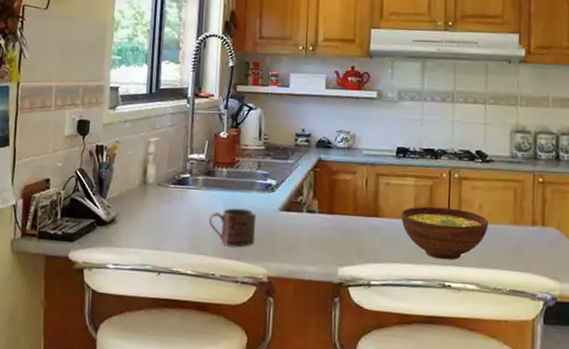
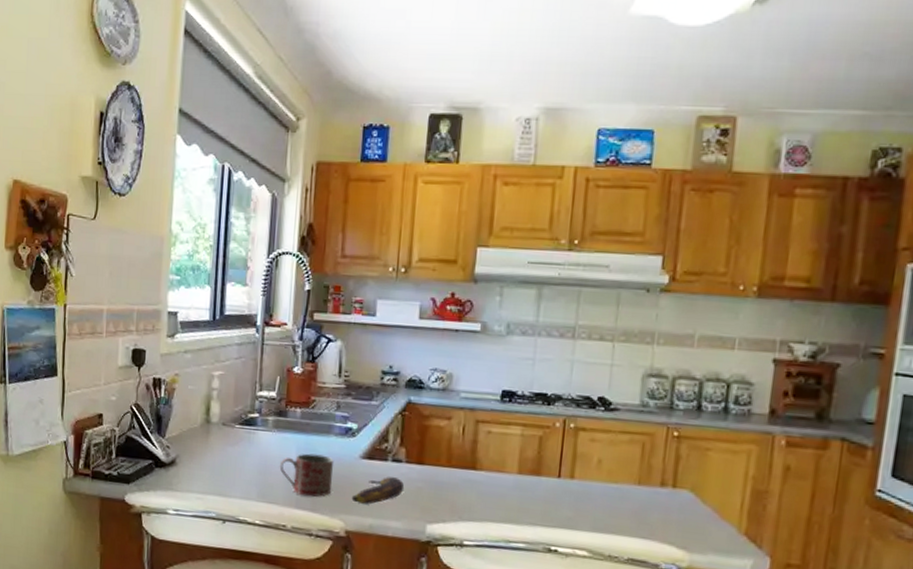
banana: none [272,226,318,252] -> present [351,477,405,505]
bowl: present [401,206,488,261] -> none [502,459,608,523]

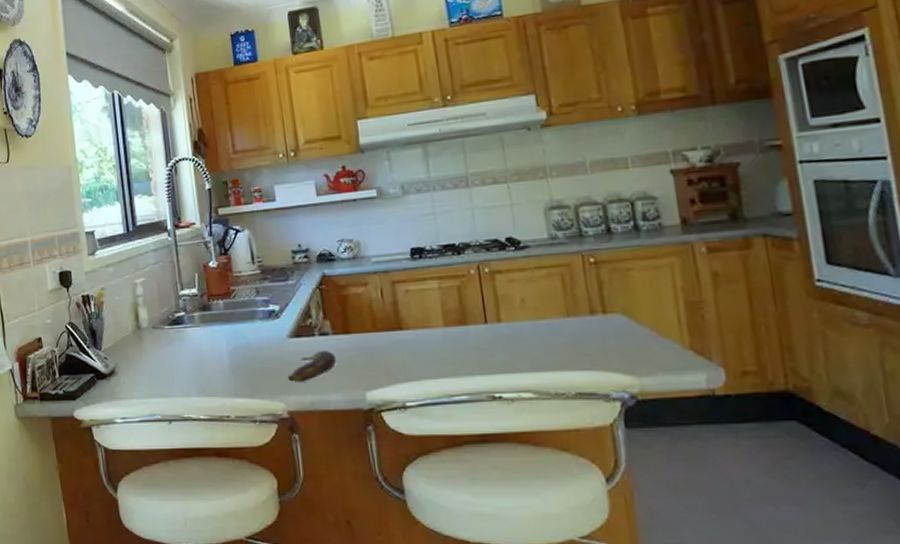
mug: present [279,453,334,497] -> none [212,341,266,384]

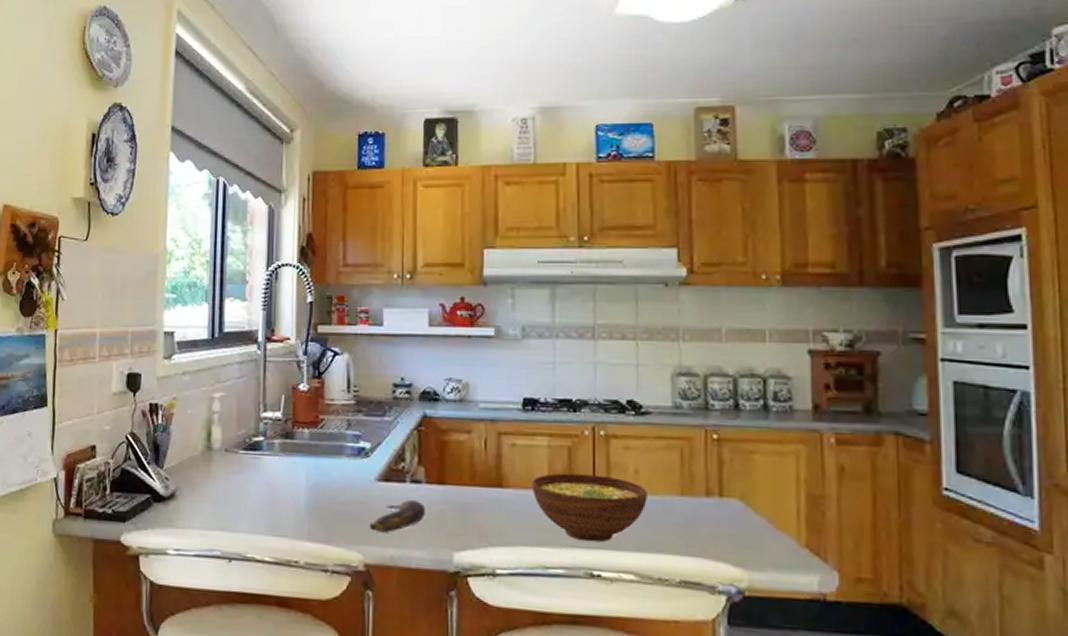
bowl: none [428,308,537,369] -> present [532,473,647,543]

